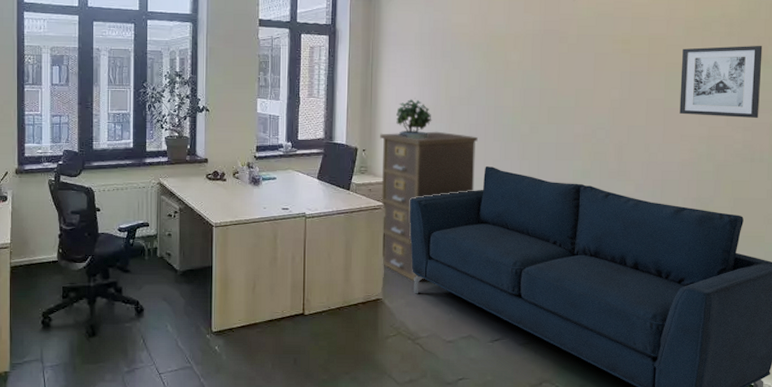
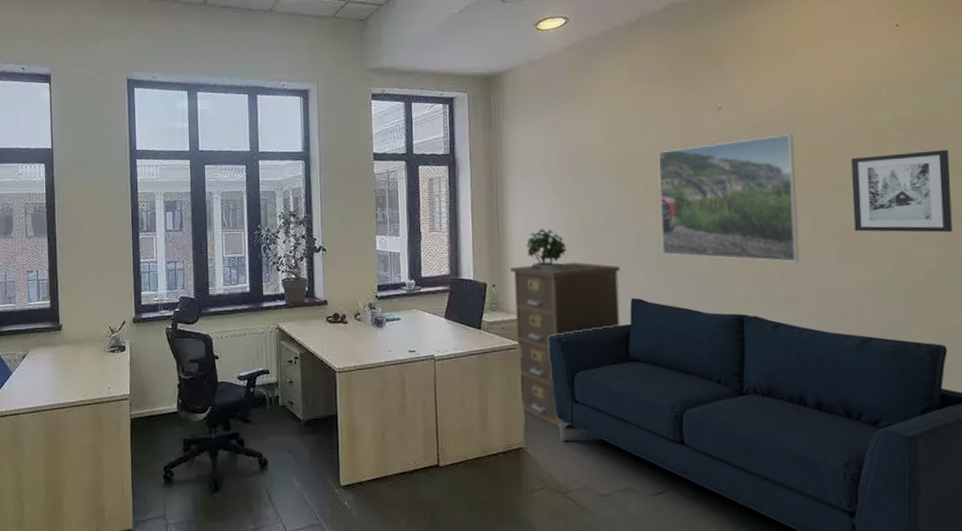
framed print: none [516,24,637,139] -> present [658,134,800,262]

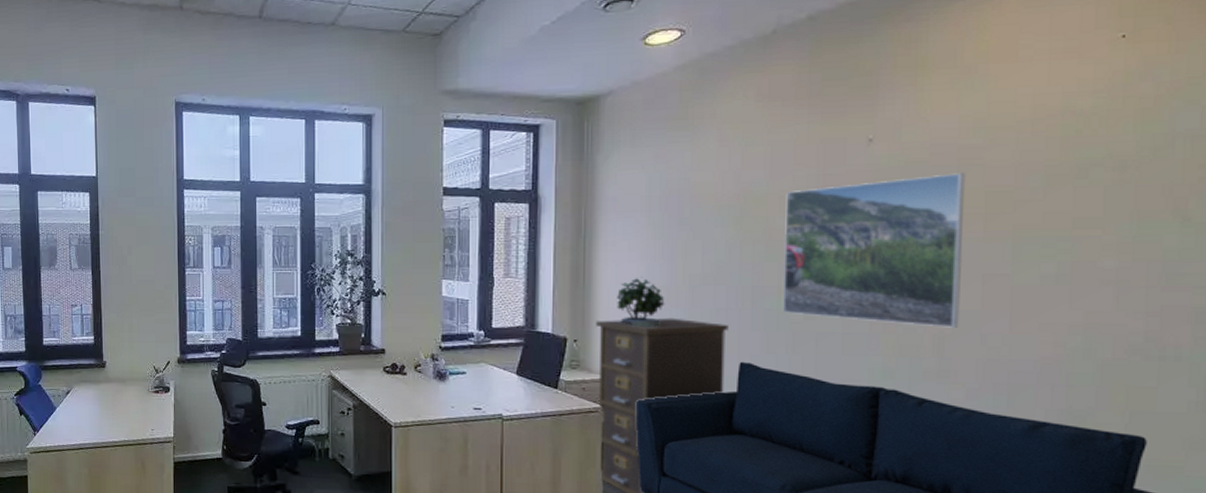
wall art: present [851,150,953,233] -> none [1036,196,1179,299]

